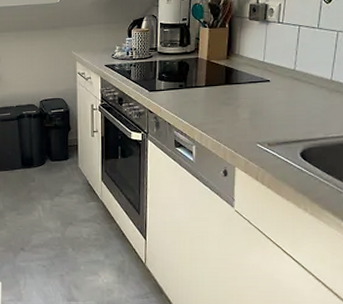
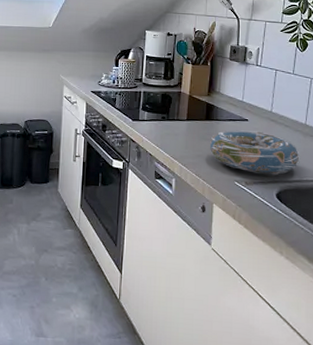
decorative bowl: none [231,91,325,135] -> present [210,130,300,176]

